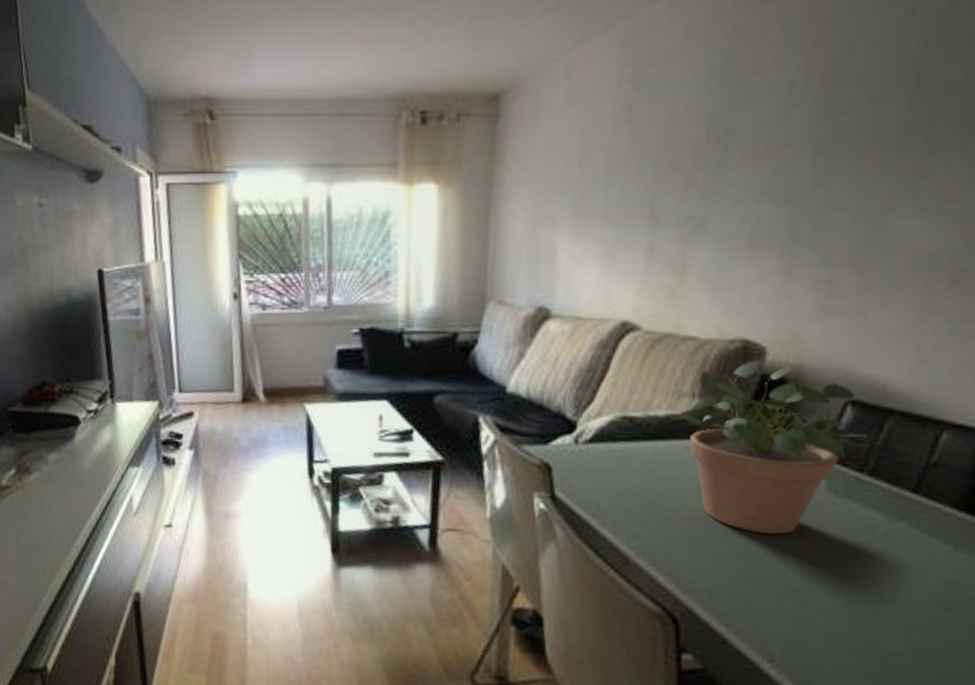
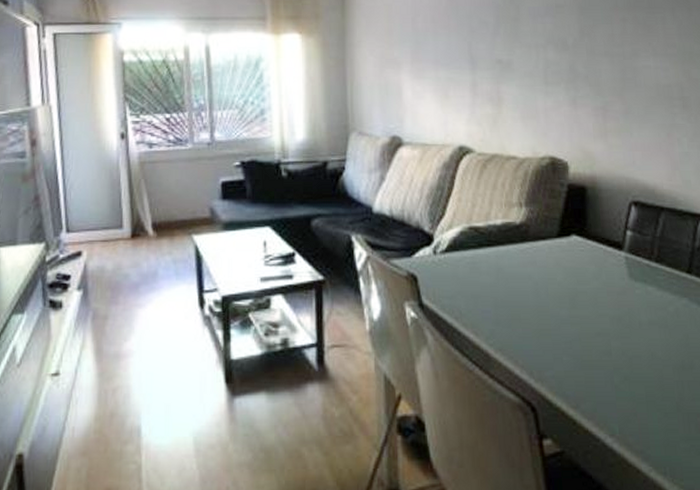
potted plant: present [669,358,867,535] -> none [506,171,649,320]

